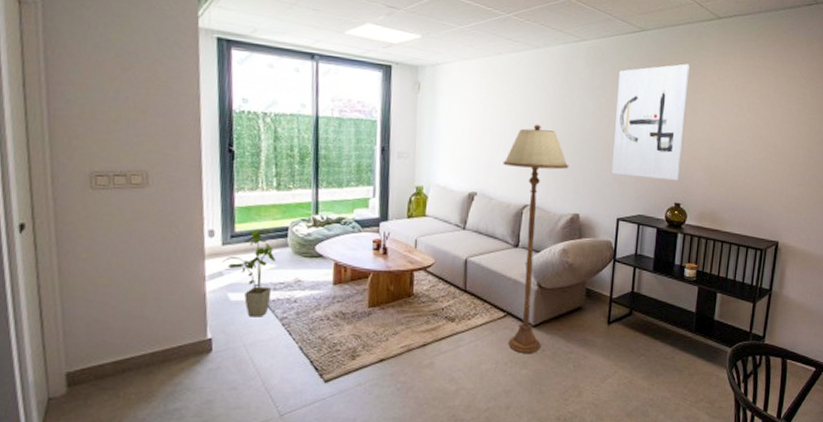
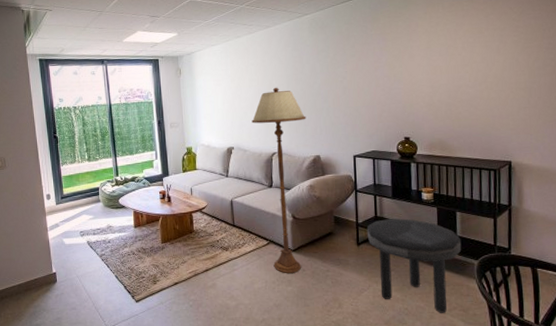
house plant: present [223,229,276,317] -> none [58,190,92,256]
wall art: present [612,63,691,181] -> none [339,19,406,120]
side table: none [620,296,718,405] -> present [366,218,462,313]

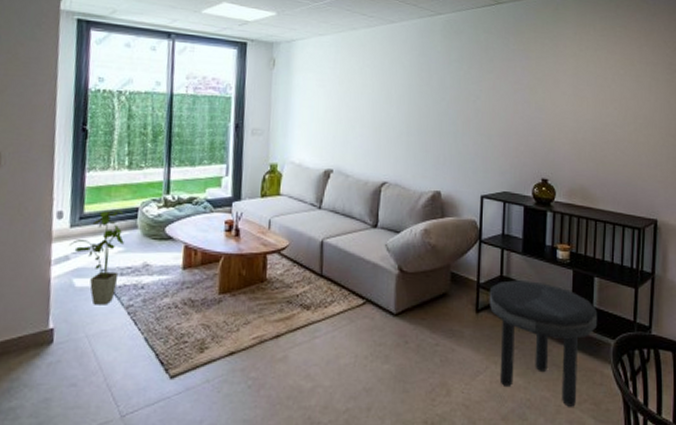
house plant: none [58,190,92,256] -> present [70,210,124,305]
floor lamp: present [251,87,306,273] -> none [359,98,428,346]

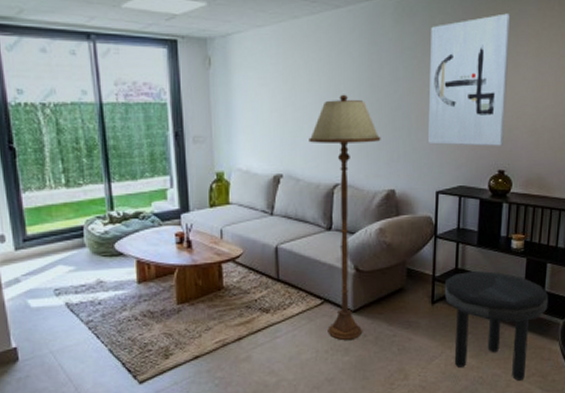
house plant: present [70,210,124,305] -> none [18,229,74,323]
floor lamp: none [359,98,428,346] -> present [309,94,381,340]
wall art: none [474,35,550,156] -> present [428,13,511,146]

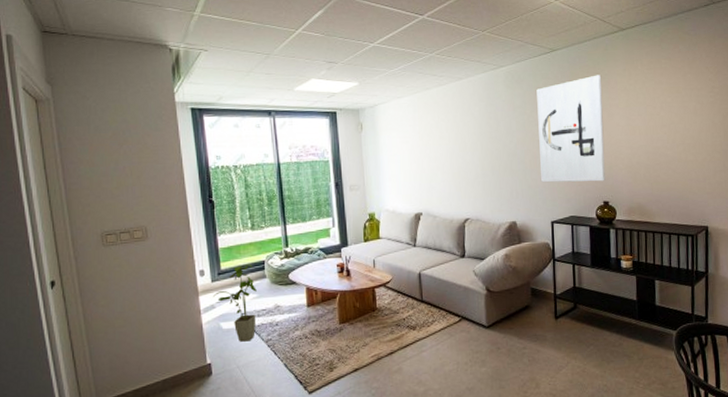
house plant: none [18,229,74,323] -> present [213,264,257,342]
floor lamp: present [309,94,381,340] -> none [442,146,502,353]
side table: present [444,271,549,381] -> none [565,288,661,388]

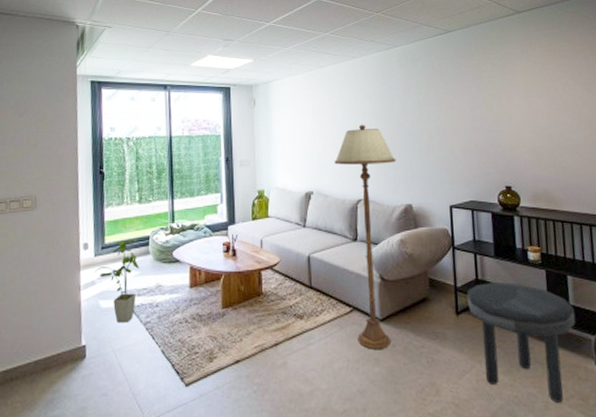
floor lamp: none [442,146,502,353] -> present [334,124,396,349]
wall art: present [536,75,605,183] -> none [432,56,507,165]
side table: none [565,288,661,388] -> present [466,282,576,403]

